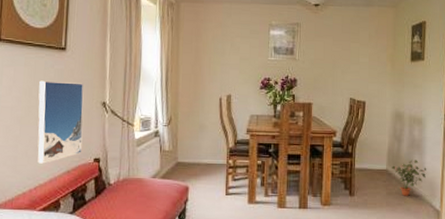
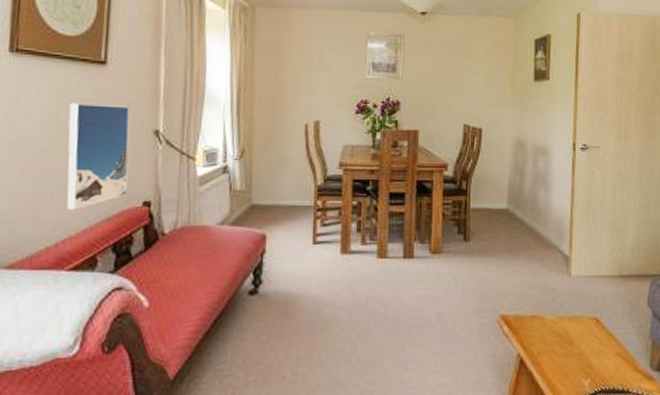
potted plant: present [392,160,427,196] -> none [513,197,554,240]

